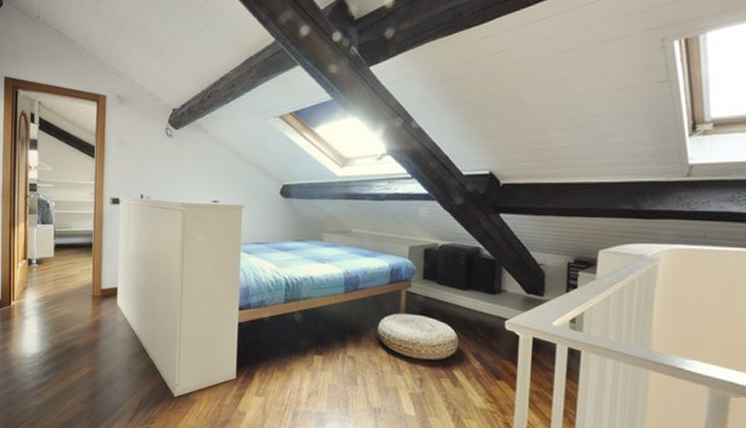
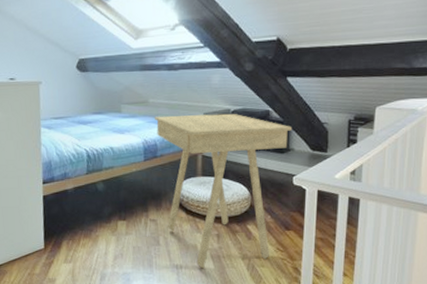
side table: none [357,247,504,415] -> present [155,113,291,269]

